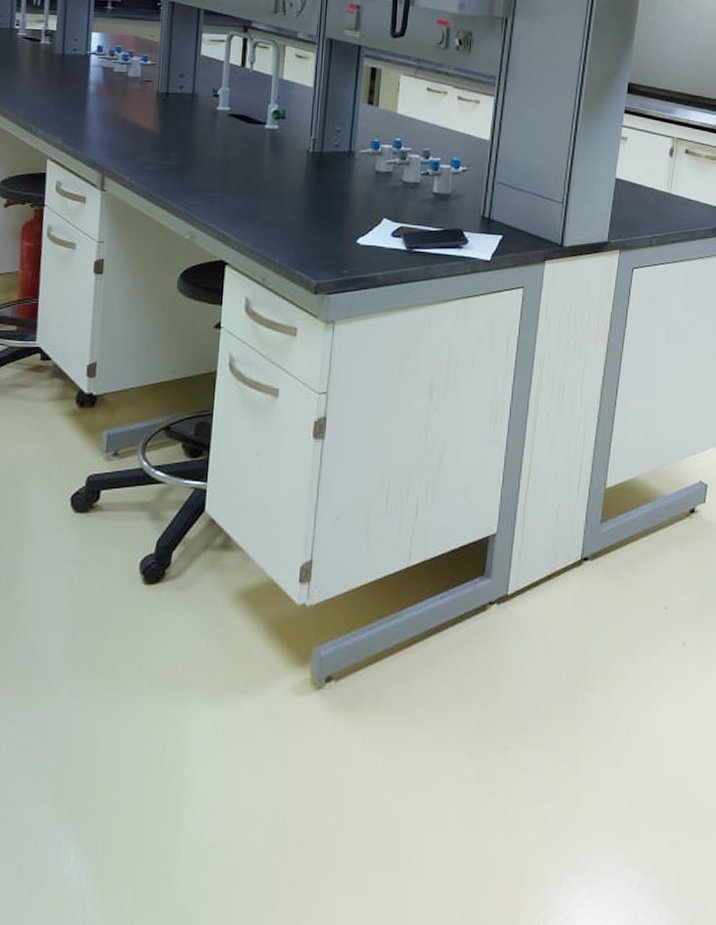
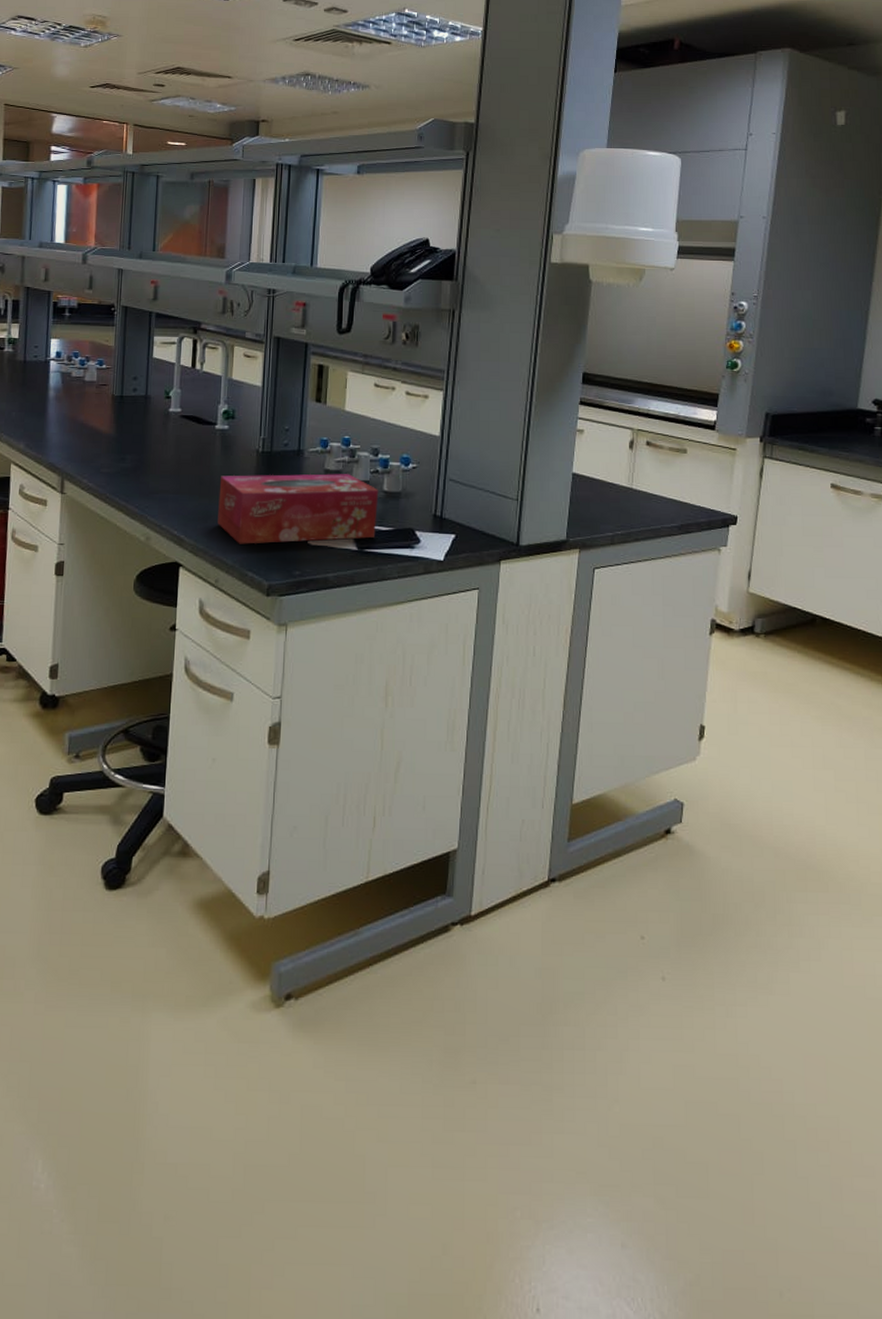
tissue box: none [265,175,428,243] -> present [217,474,378,544]

